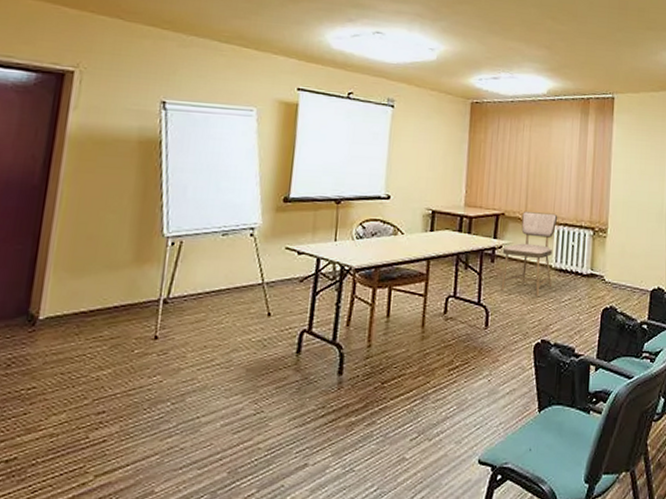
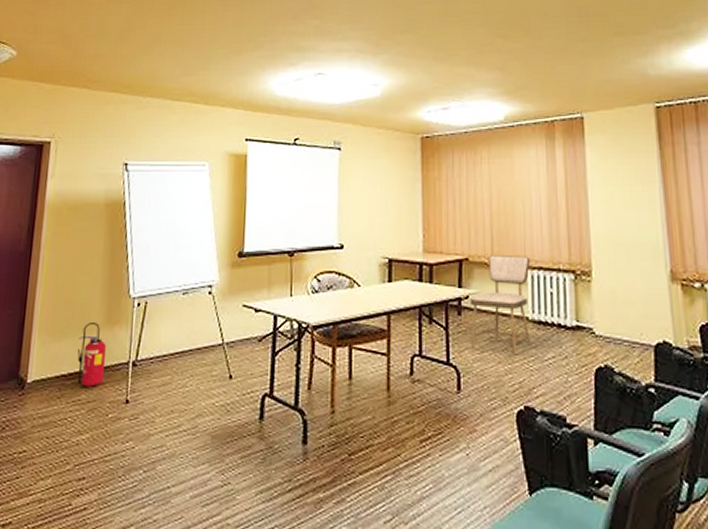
fire extinguisher: none [99,260,134,324] -> present [77,323,106,387]

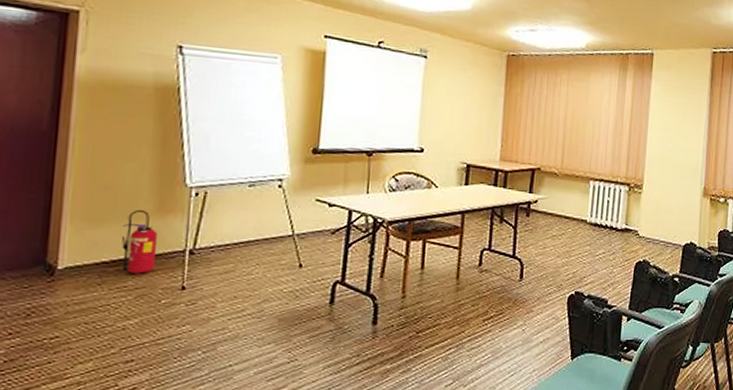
dining chair: present [469,255,532,354] -> none [536,167,594,250]

